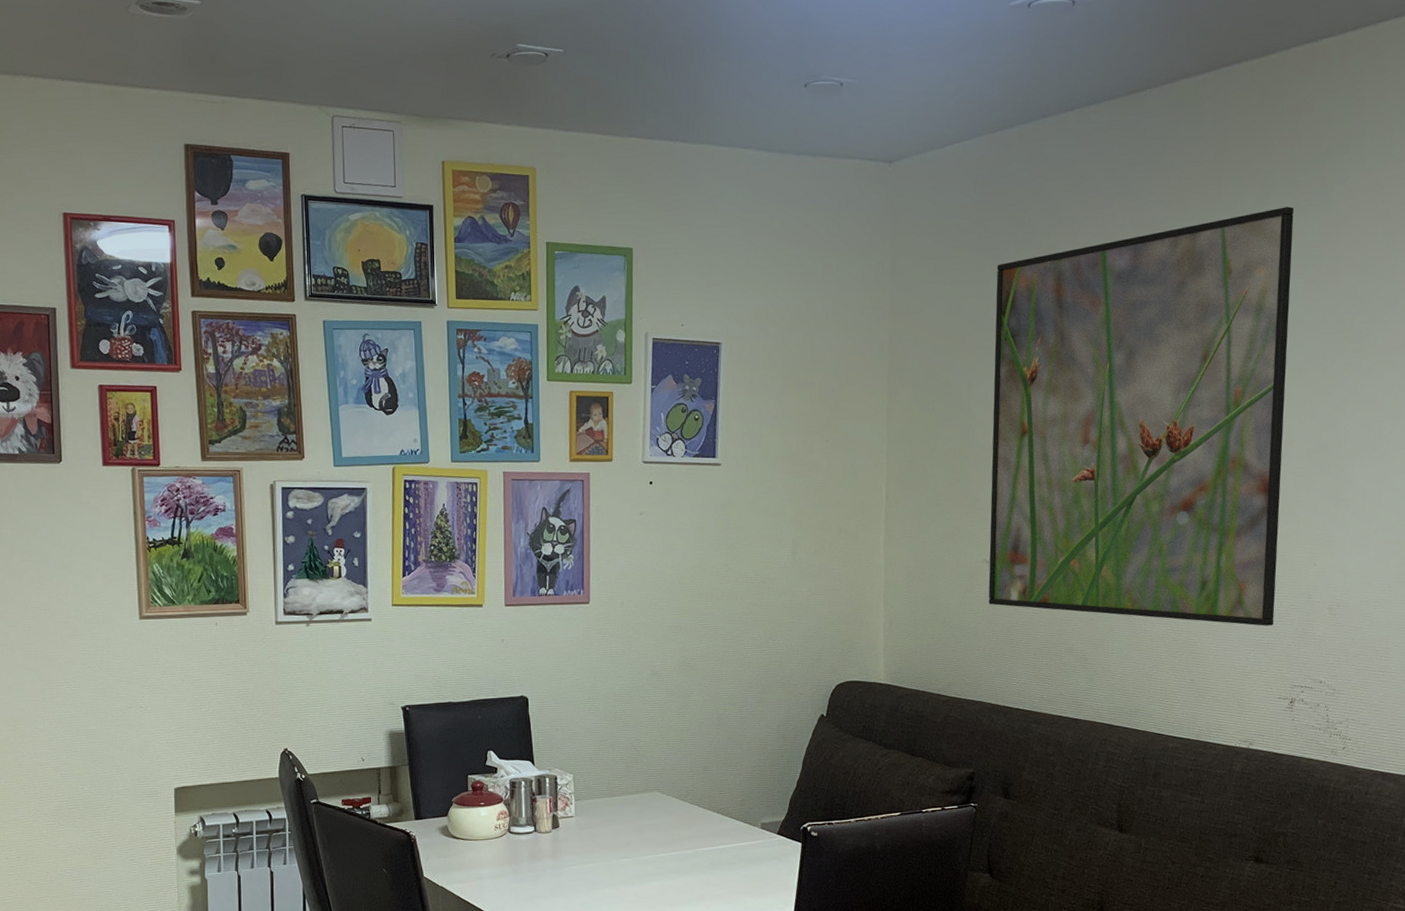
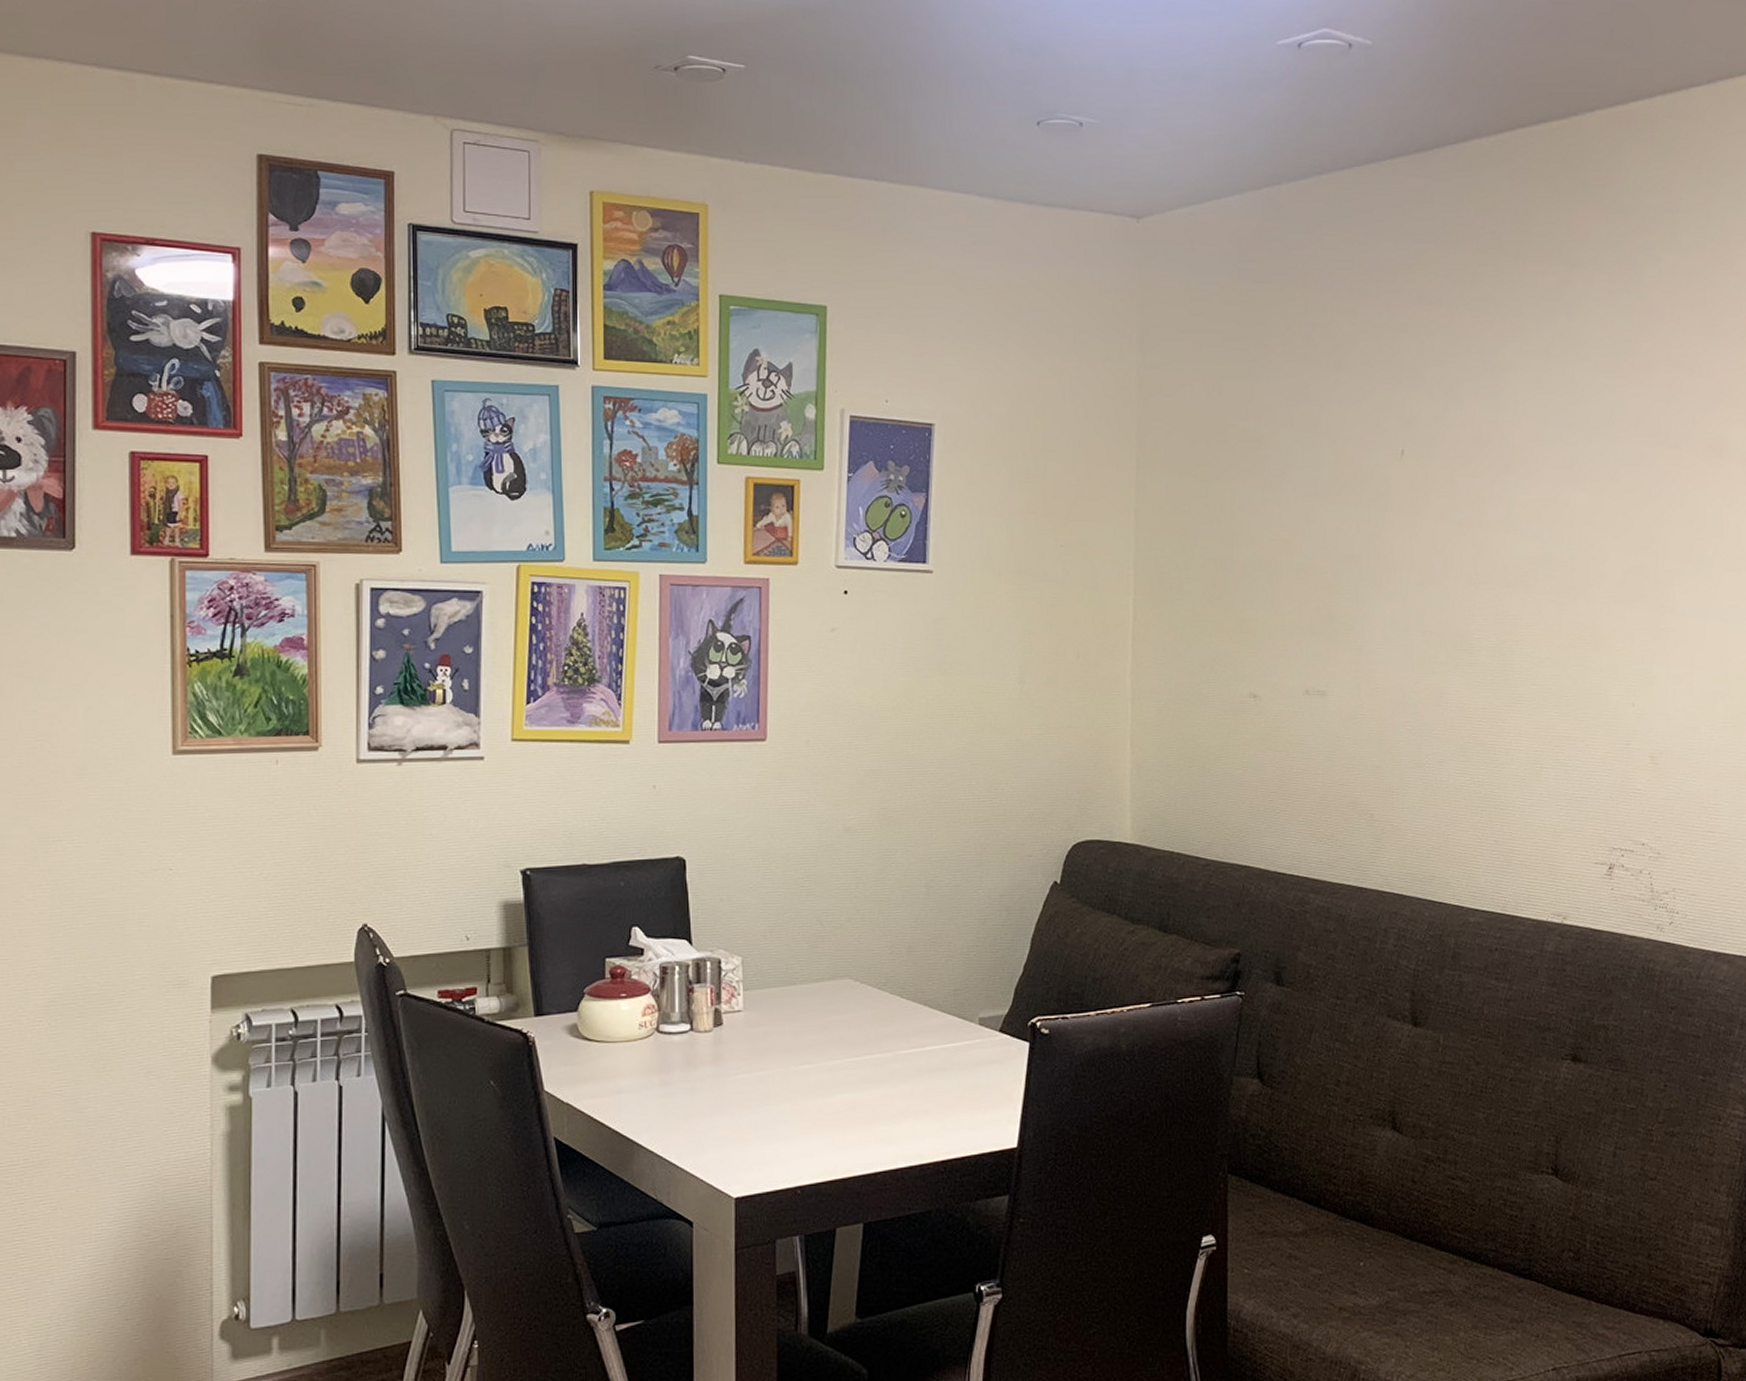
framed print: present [988,207,1294,626] -> none [1255,290,1602,777]

